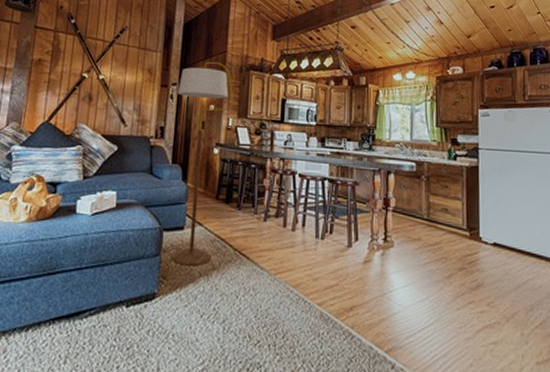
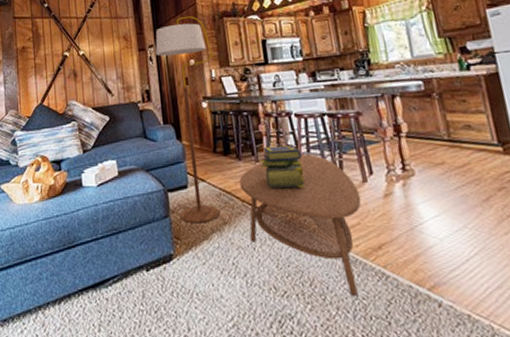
coffee table: none [234,213,343,352] -> present [239,153,361,297]
stack of books: none [259,200,298,244] -> present [260,145,305,188]

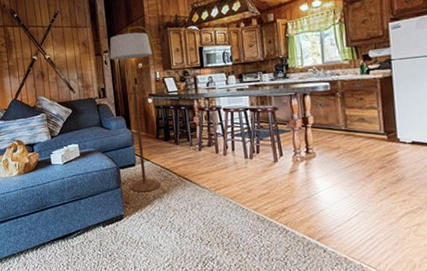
coffee table: present [239,153,361,297] -> none [176,140,272,245]
stack of books: present [260,145,305,188] -> none [194,133,229,166]

